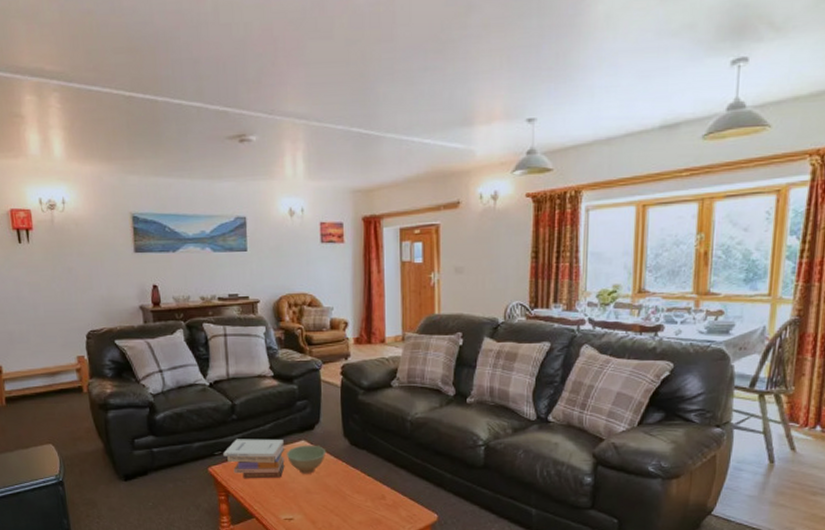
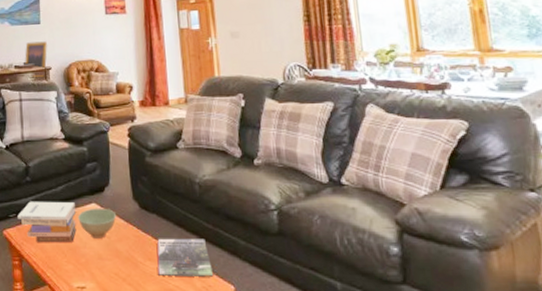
picture frame: none [230,271,255,312] -> present [25,41,47,78]
magazine: none [365,472,419,507] -> present [157,238,214,277]

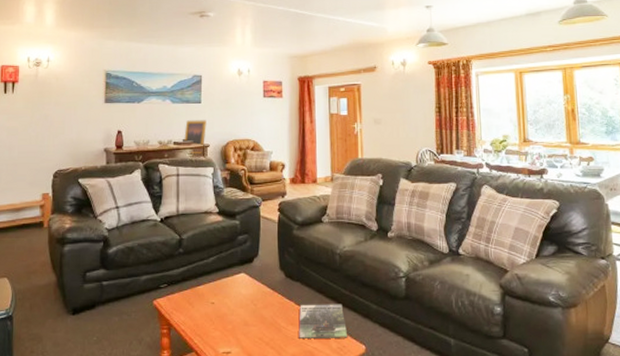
books: present [17,201,77,243] -> none [168,271,226,312]
bowl: present [78,208,117,239] -> none [227,277,264,306]

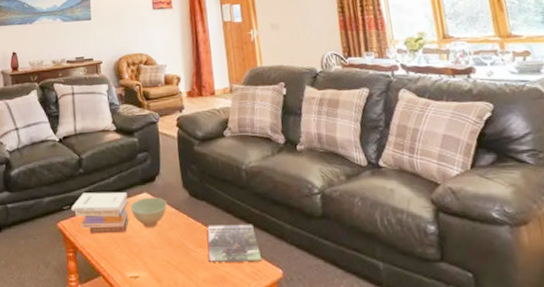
books: none [168,271,226,312] -> present [71,192,129,234]
picture frame: present [184,120,206,155] -> none [77,36,98,72]
bowl: none [227,277,264,306] -> present [130,197,168,228]

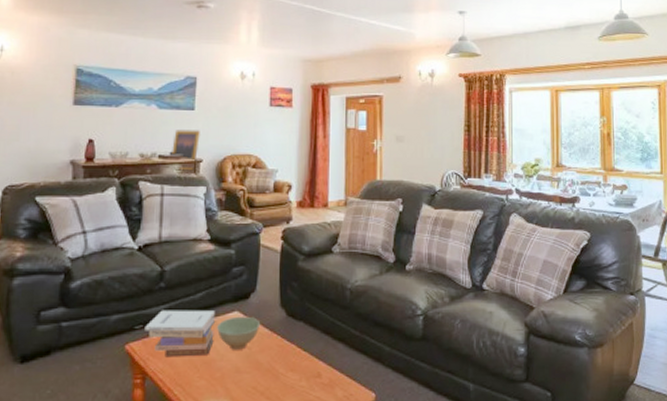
picture frame: none [77,36,98,72] -> present [172,130,200,171]
magazine: present [207,224,263,262] -> none [299,346,356,387]

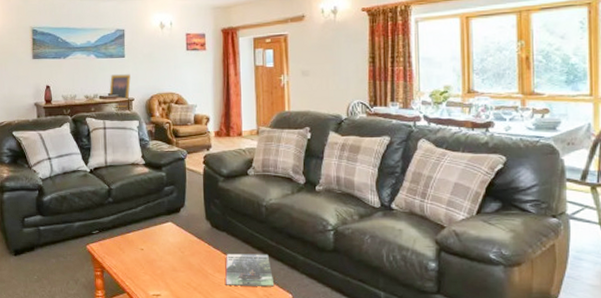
books: present [145,309,216,358] -> none [100,220,154,257]
bowl: present [217,316,261,350] -> none [155,226,191,253]
magazine: none [299,346,356,387] -> present [225,253,275,287]

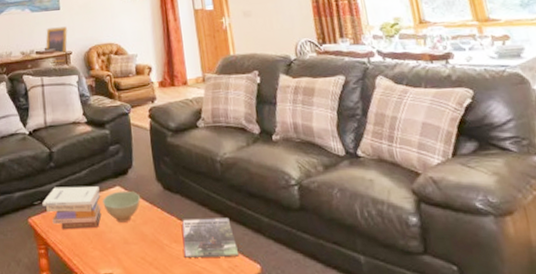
books: none [100,220,154,257] -> present [42,186,102,230]
bowl: none [155,226,191,253] -> present [103,190,141,223]

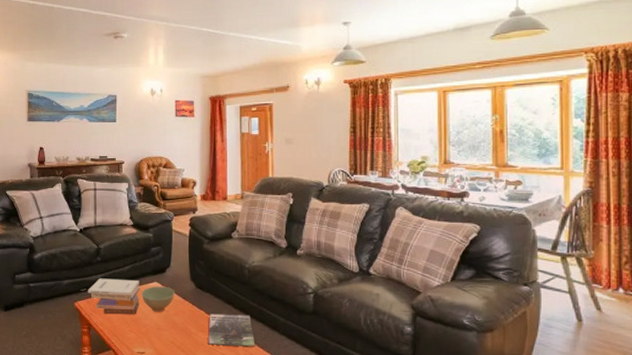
picture frame: present [46,26,67,63] -> none [100,138,121,171]

